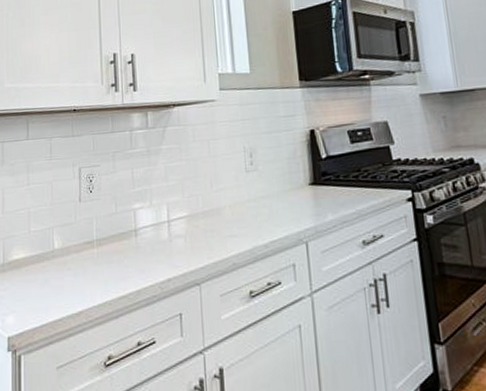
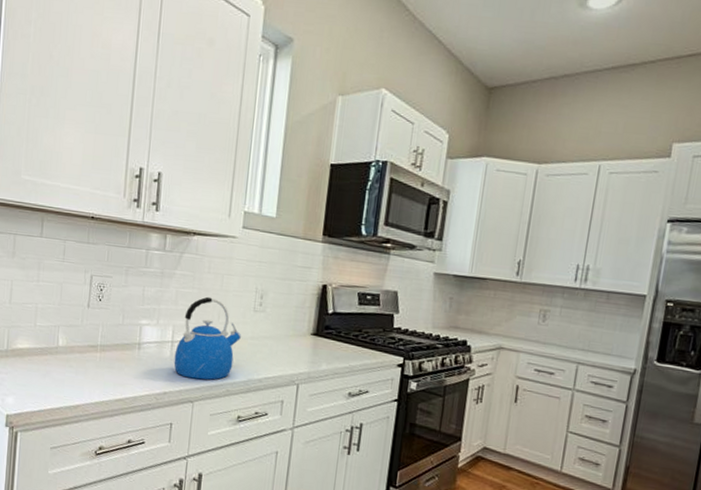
kettle: none [173,166,239,258] -> present [173,296,242,380]

